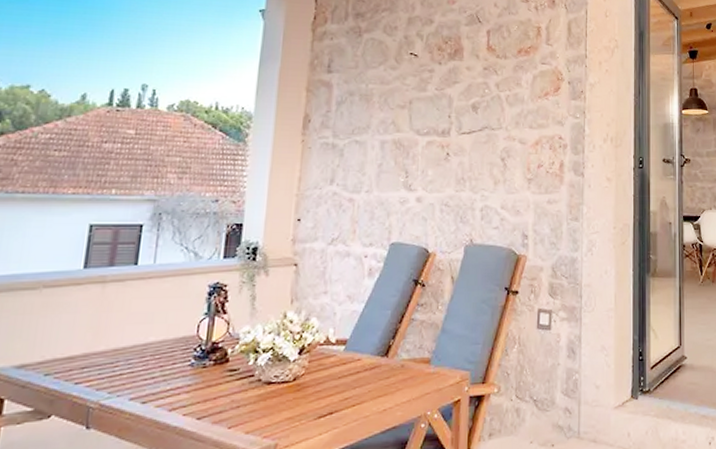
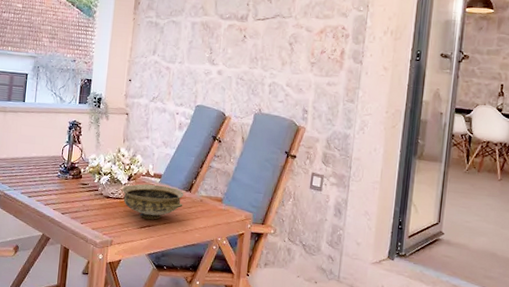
ceramic bowl: none [290,354,379,404] -> present [122,184,184,220]

